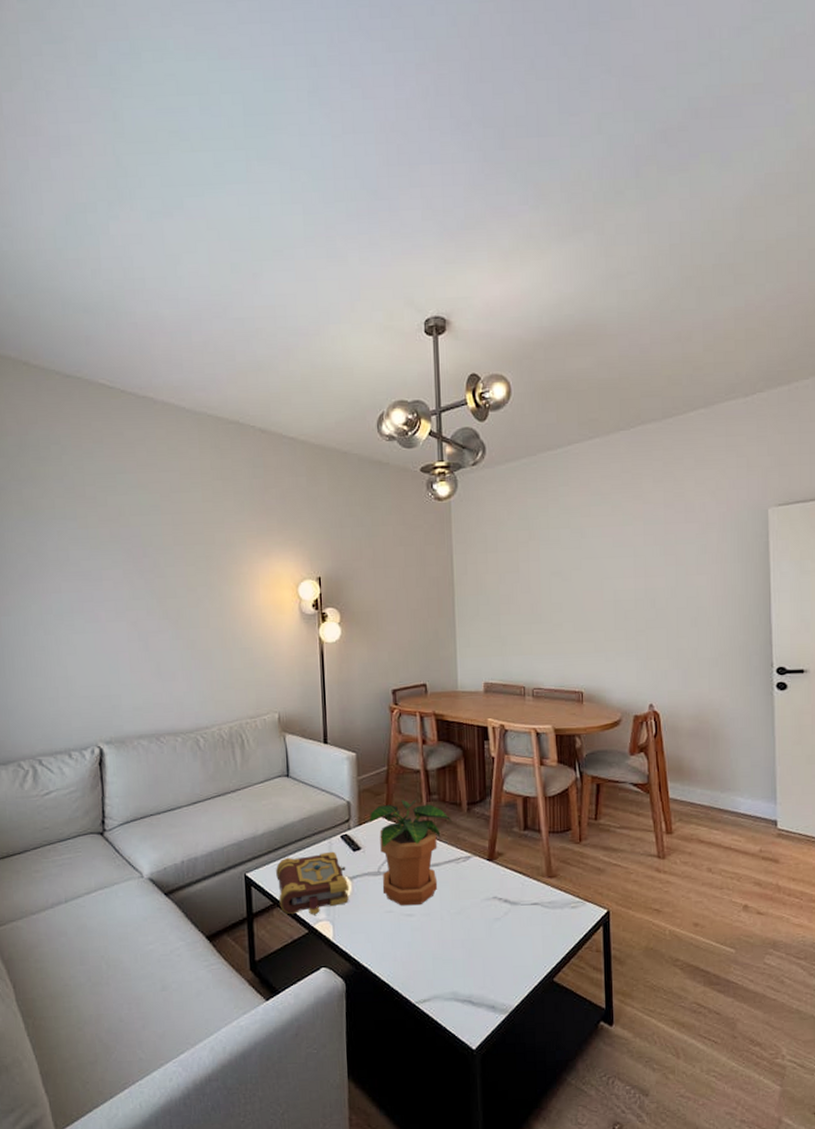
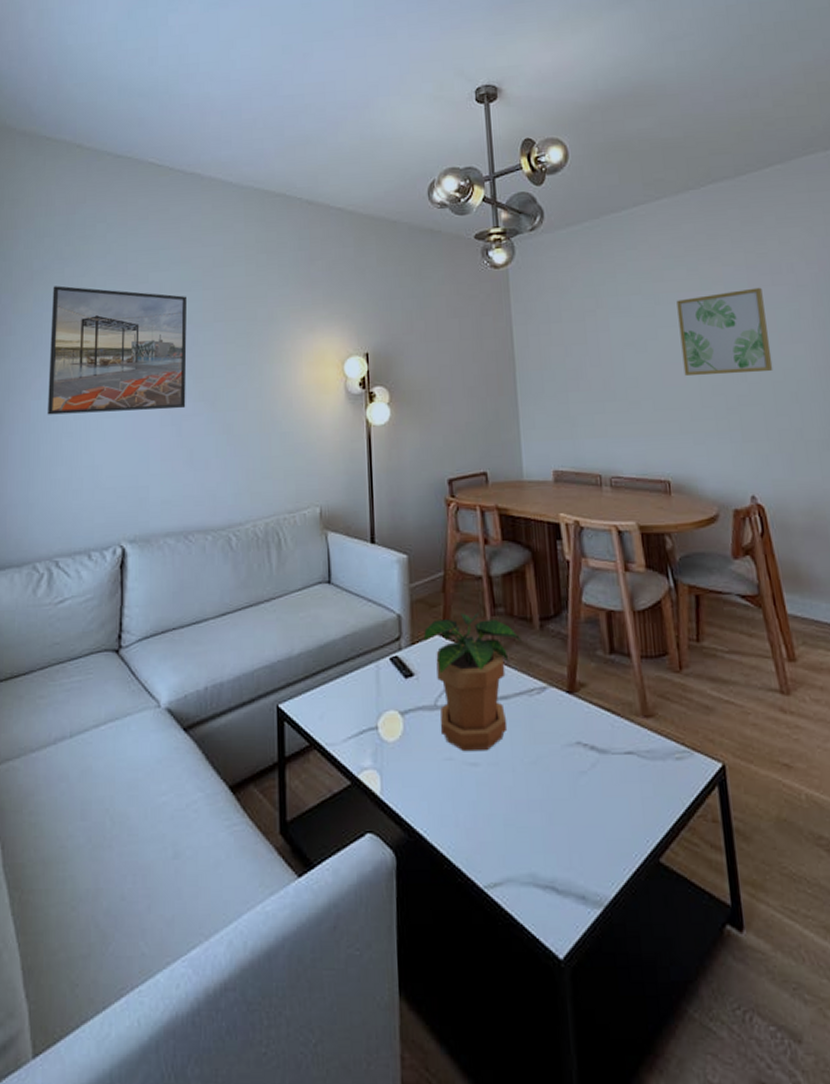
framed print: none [12,507,151,630] -> present [47,285,187,415]
book: present [276,851,349,915] -> none [314,678,400,761]
wall art: none [600,524,679,602] -> present [676,287,773,375]

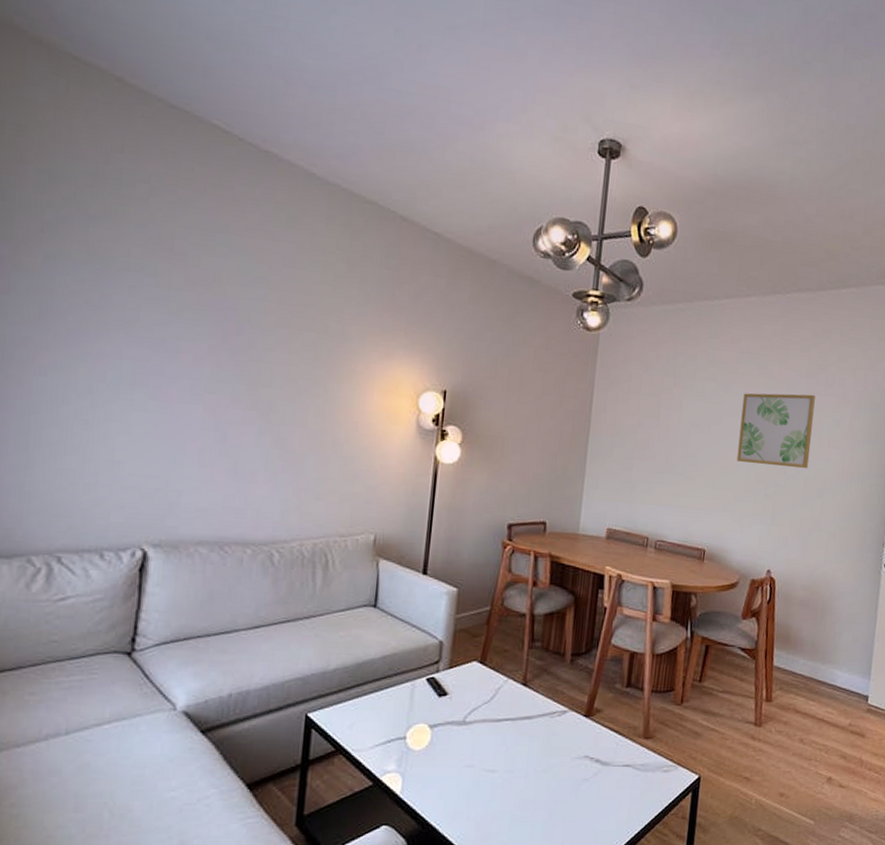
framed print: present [47,285,187,415] -> none [54,246,246,415]
potted plant: present [423,612,522,752] -> none [461,644,552,761]

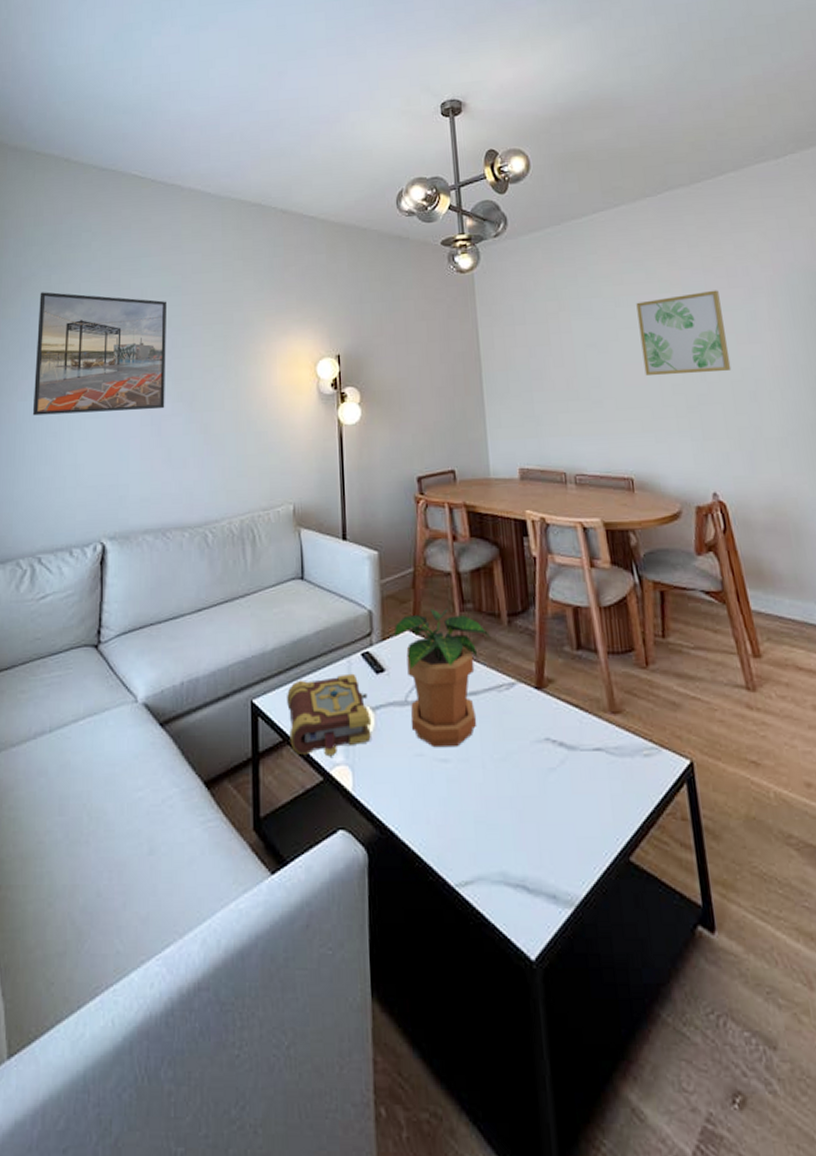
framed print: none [54,246,246,415] -> present [32,292,166,416]
book: none [343,695,428,766] -> present [287,673,372,757]
potted plant: none [461,644,552,761] -> present [394,608,490,748]

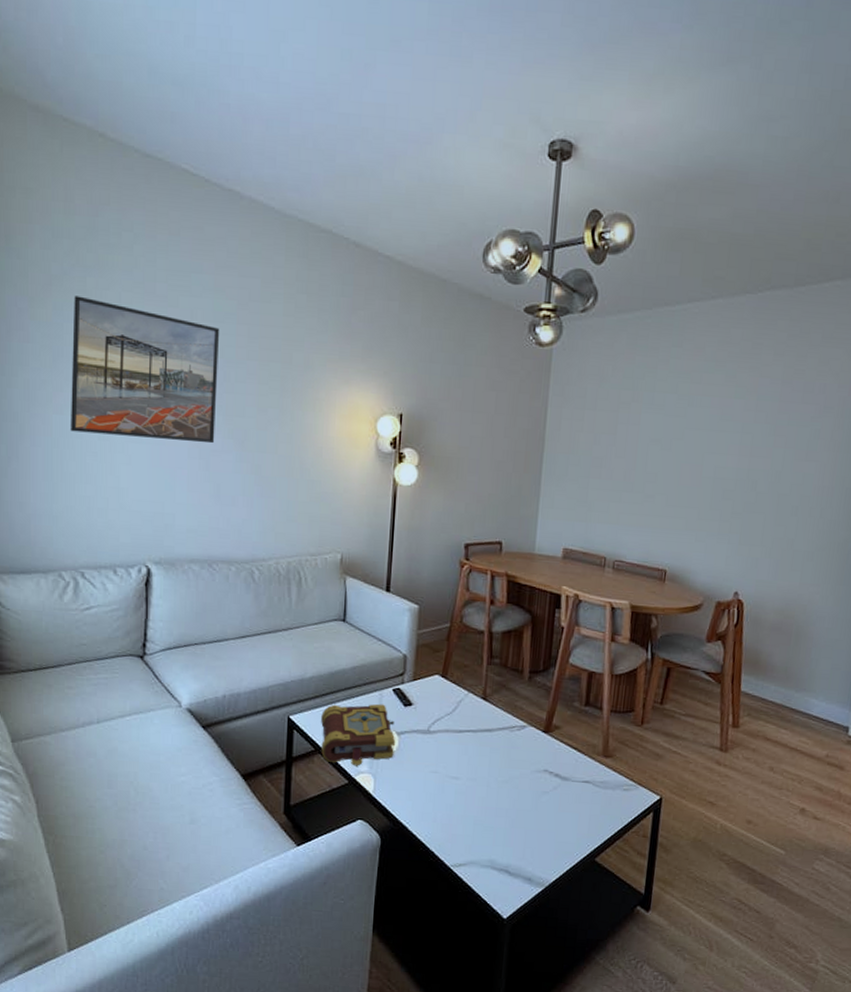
potted plant: present [394,608,490,748] -> none [424,659,511,769]
wall art: present [636,290,732,375] -> none [700,403,791,485]

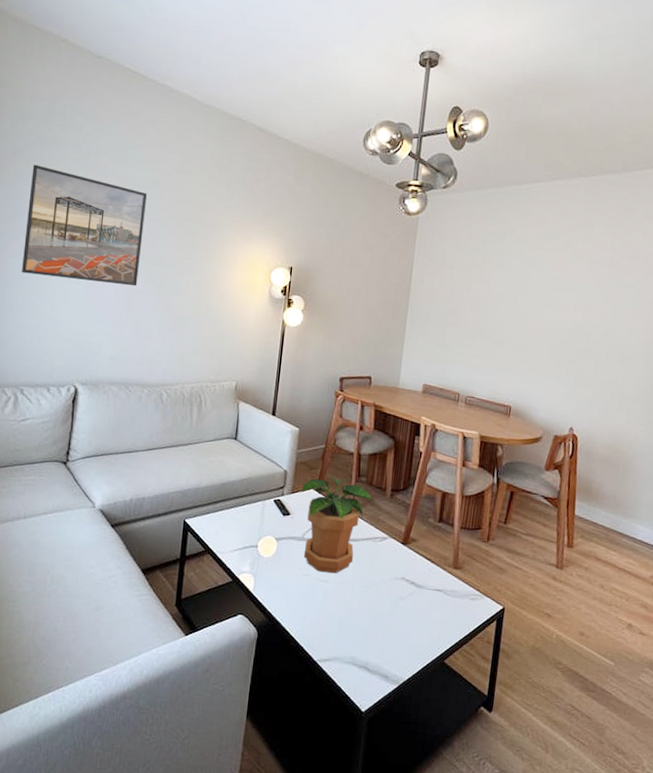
book: present [321,703,396,766] -> none [210,511,275,567]
potted plant: none [424,659,511,769] -> present [301,476,375,573]

